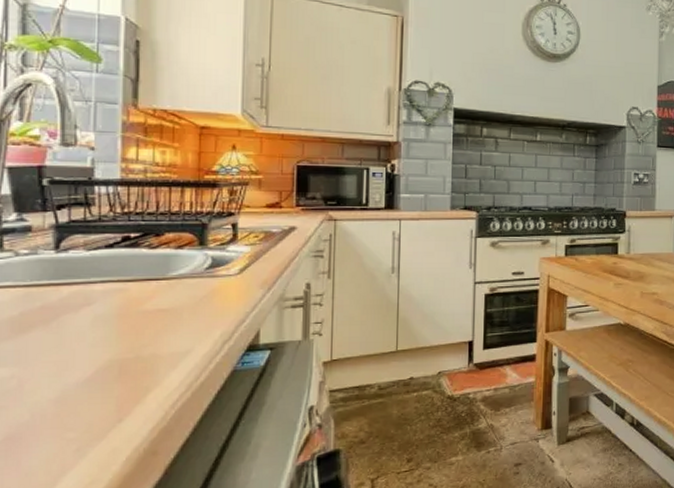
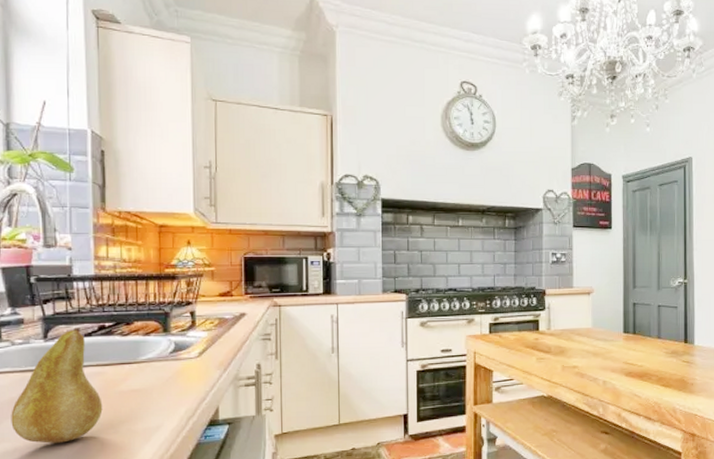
fruit: none [9,238,123,369] -> present [11,328,103,443]

